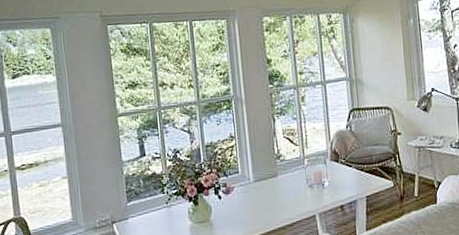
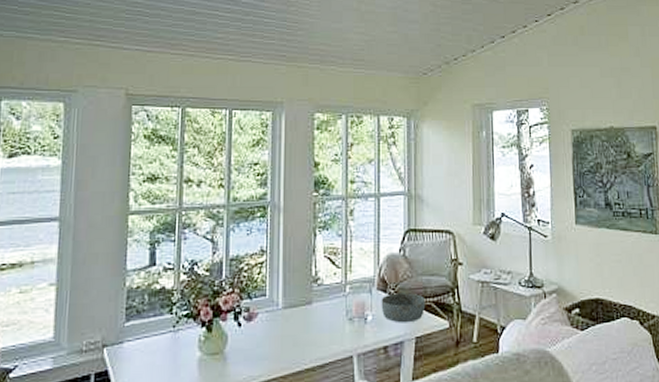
bowl: none [334,161,373,186] -> present [381,293,426,323]

